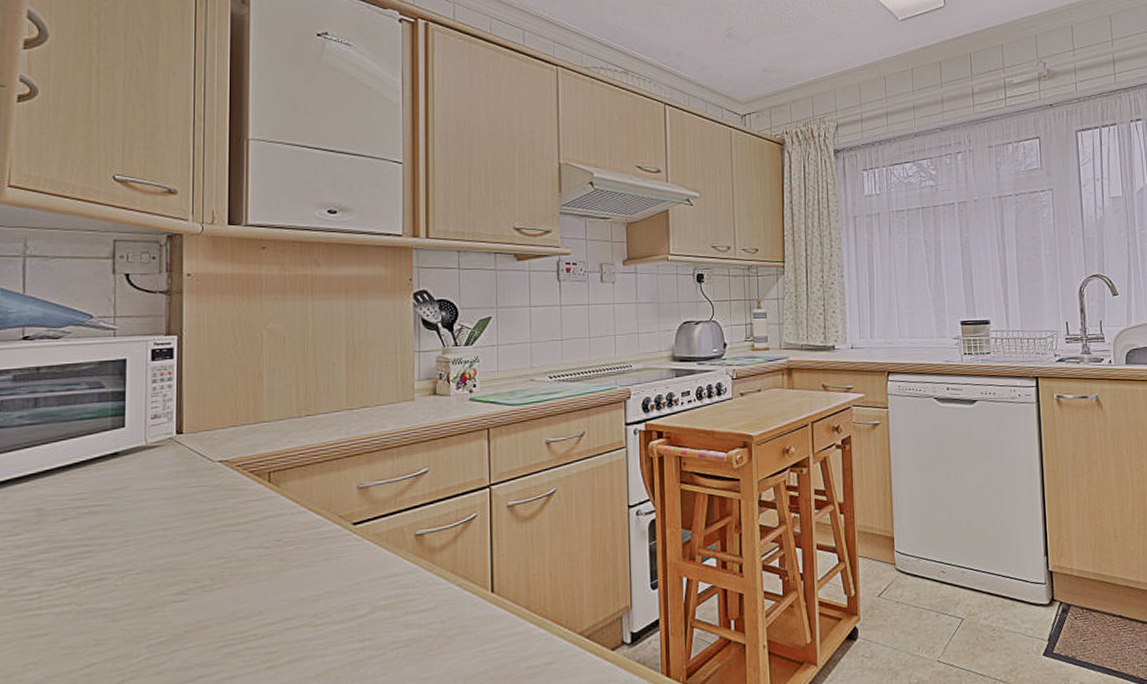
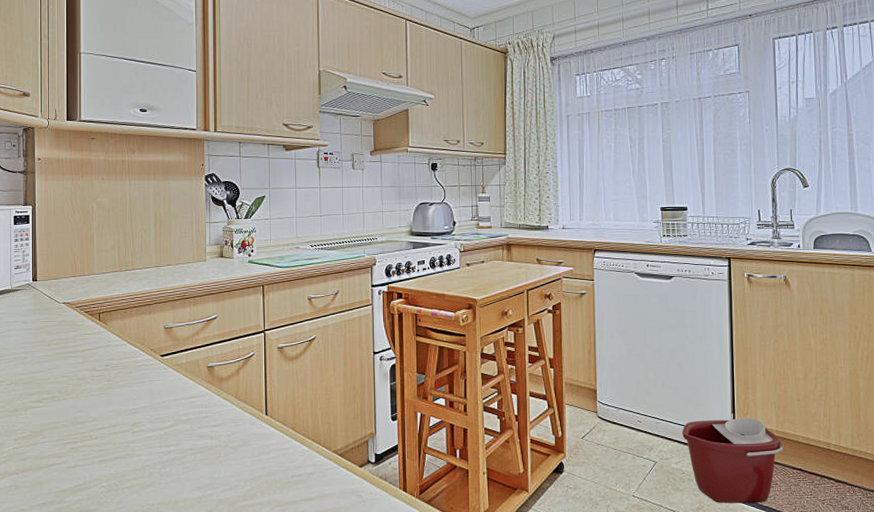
bucket: none [991,559,1102,663] -> present [682,417,784,503]

